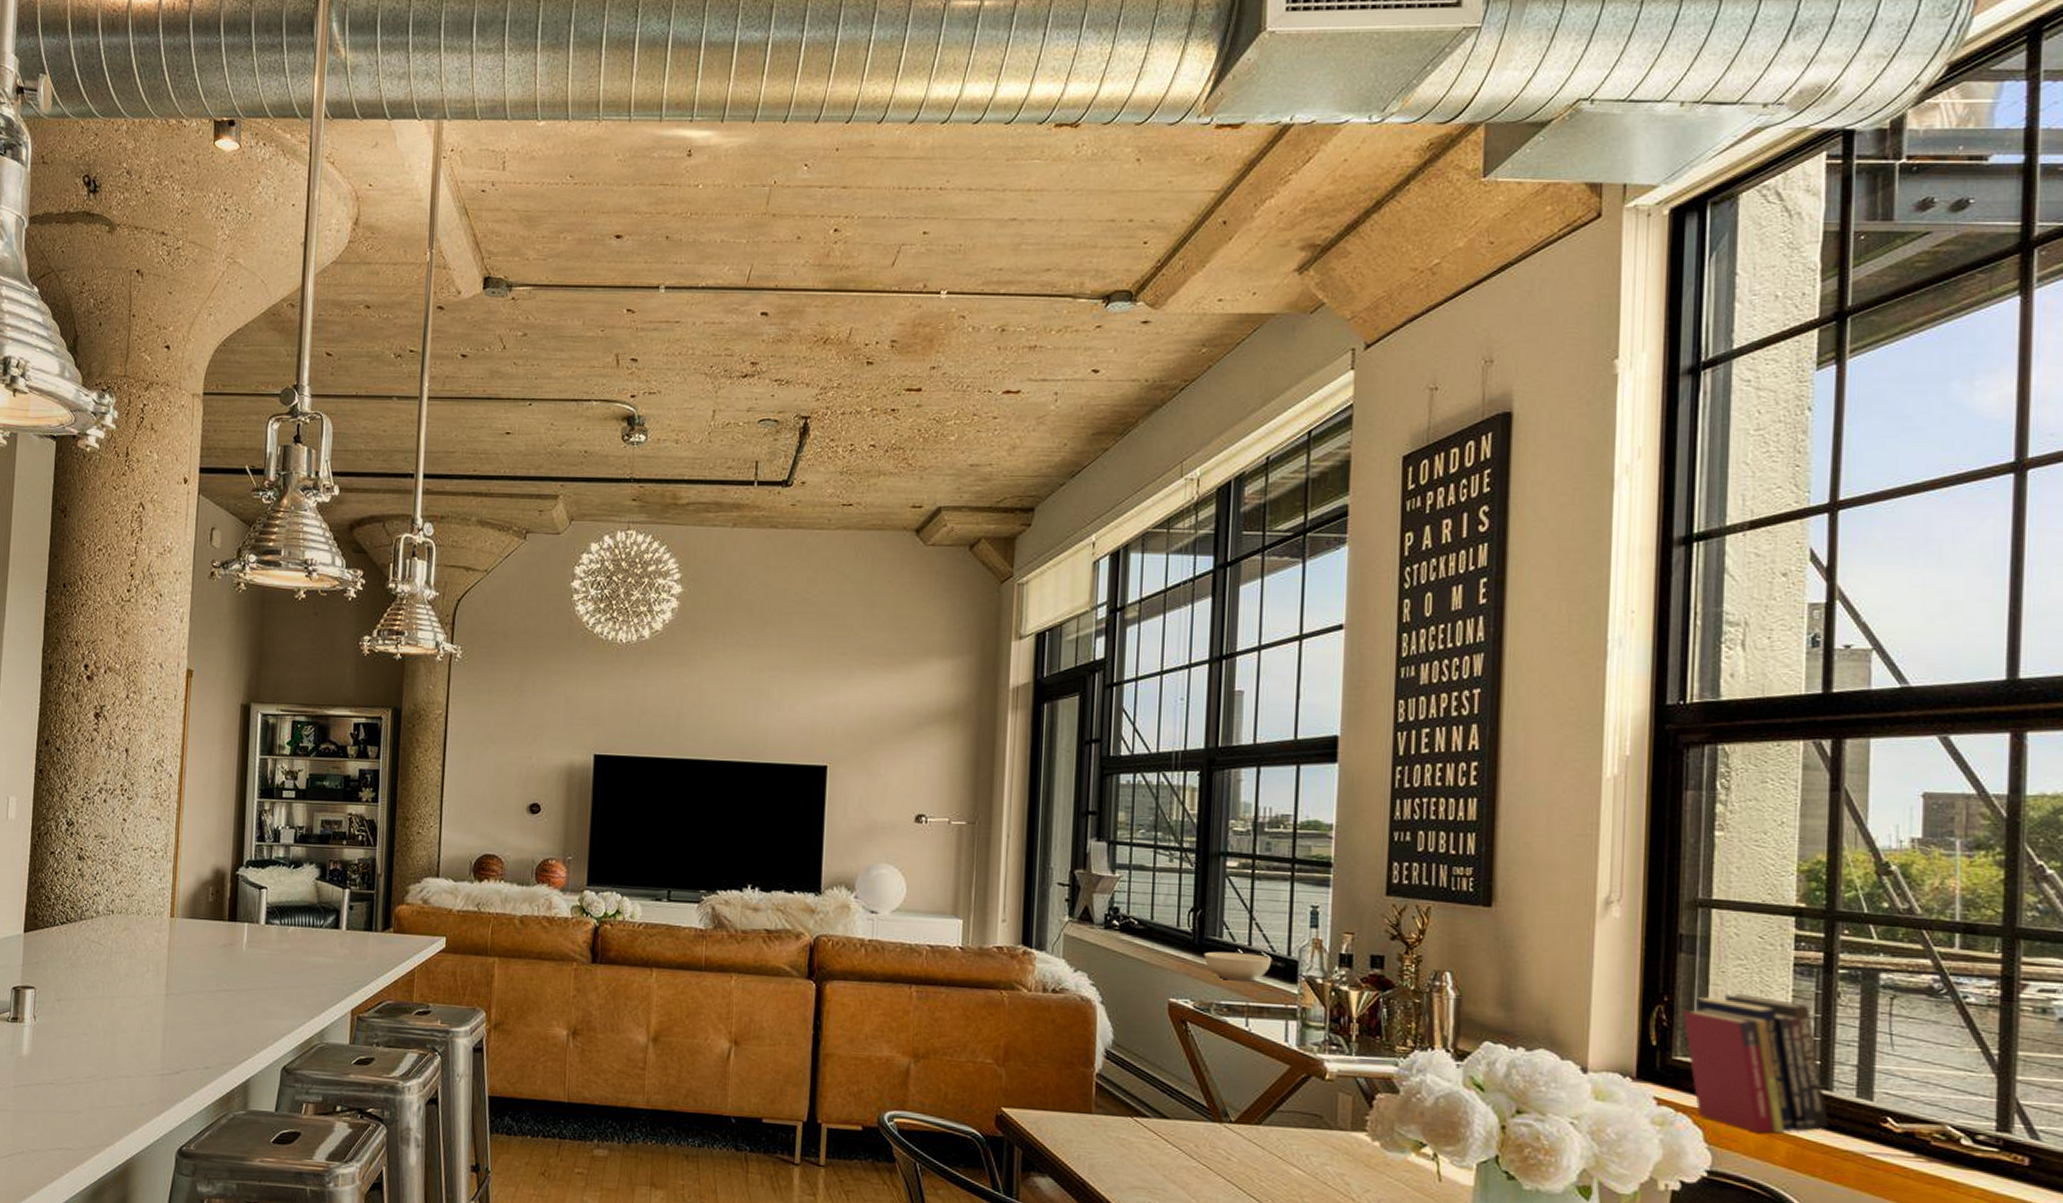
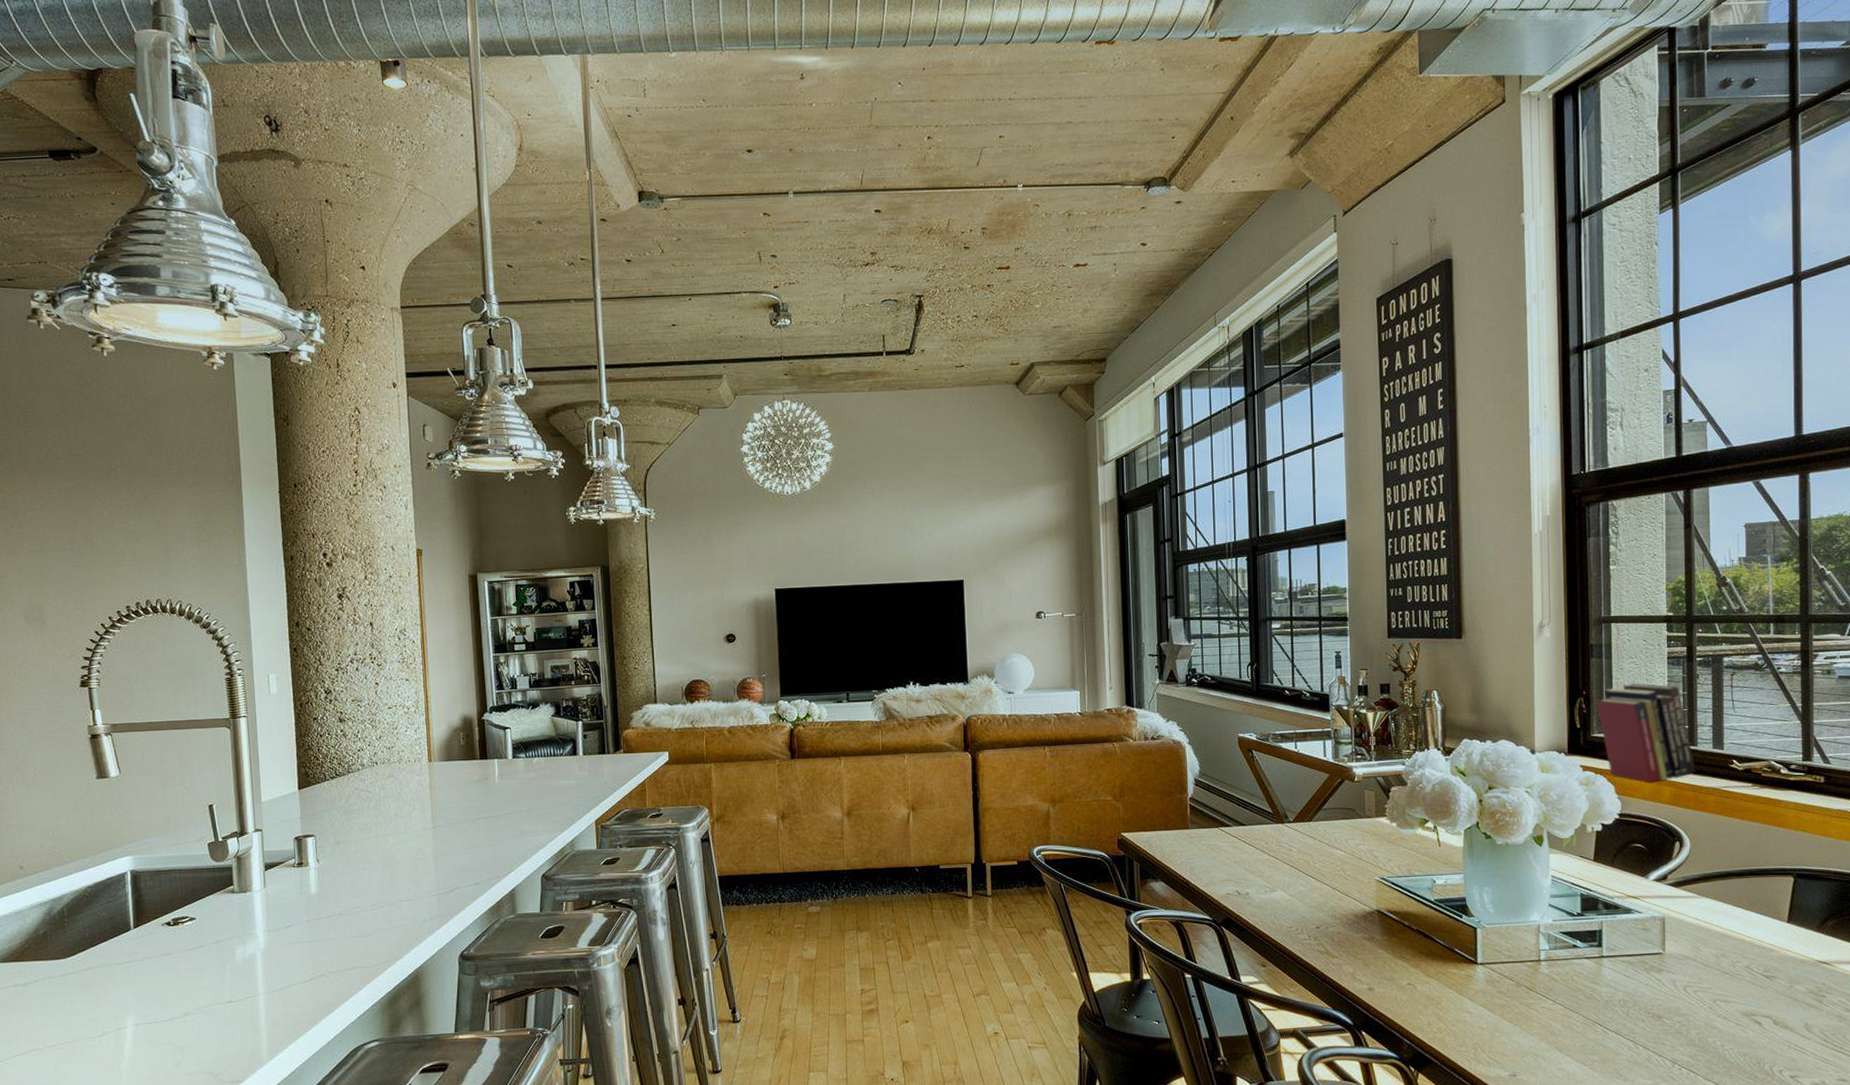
bowl: present [1203,951,1272,982] -> none [1261,693,1311,715]

